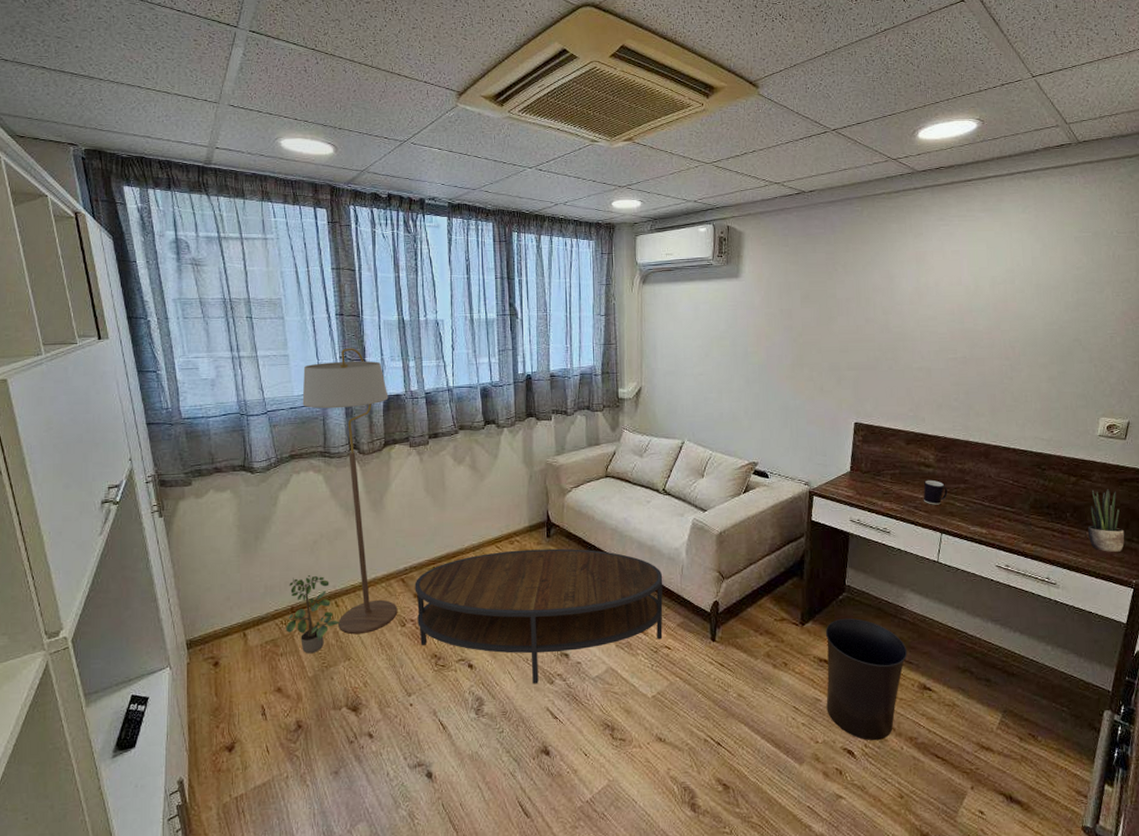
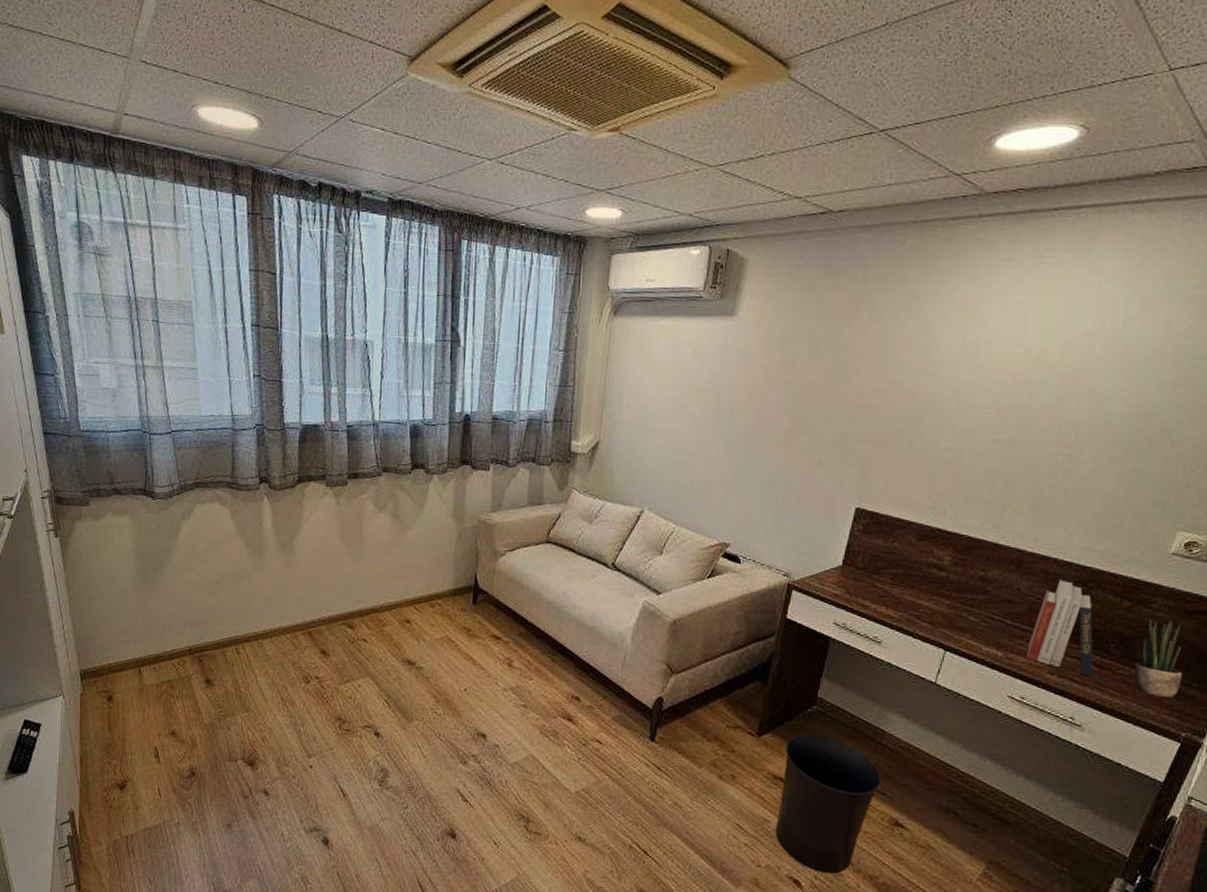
potted plant: present [286,575,341,654] -> none [183,617,241,700]
floor lamp: present [302,348,398,635] -> none [210,365,306,686]
coffee table: present [414,548,663,684] -> none [322,614,602,763]
mug: present [923,479,948,505] -> none [928,585,962,617]
books: none [1004,465,1058,543] -> present [1026,579,1093,677]

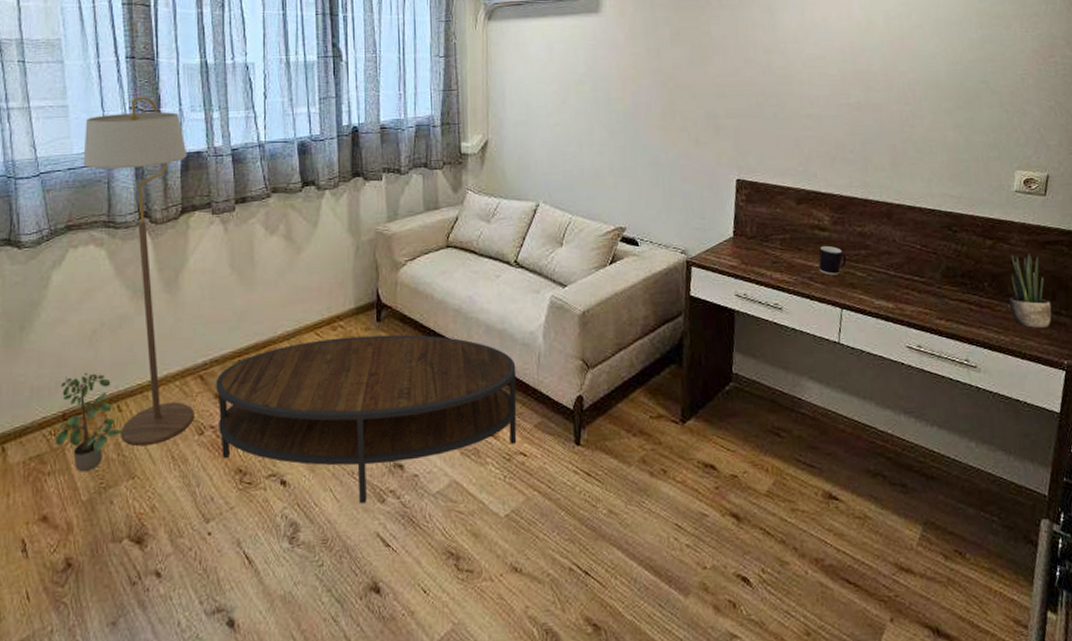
potted plant: none [183,617,241,700] -> present [55,373,124,472]
floor lamp: none [210,365,306,686] -> present [83,96,195,446]
coffee table: none [322,614,602,763] -> present [216,334,517,504]
waste bin: present [775,734,882,873] -> none [710,413,808,564]
mug: none [928,585,962,617] -> present [818,245,847,276]
books: present [1026,579,1093,677] -> none [913,226,976,318]

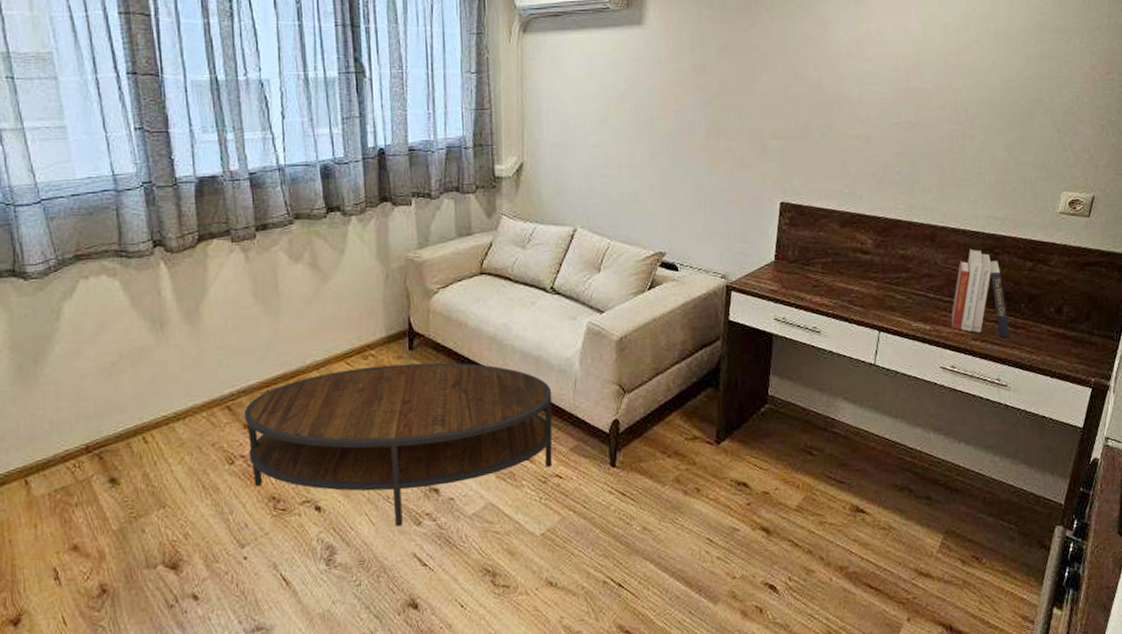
potted plant: present [55,373,124,472] -> none [80,405,151,503]
floor lamp: present [83,96,195,446] -> none [87,116,224,477]
mug: present [818,245,847,276] -> none [859,268,887,299]
books: none [913,226,976,318] -> present [951,248,1010,338]
potted plant: present [1008,254,1052,328] -> none [1043,275,1085,347]

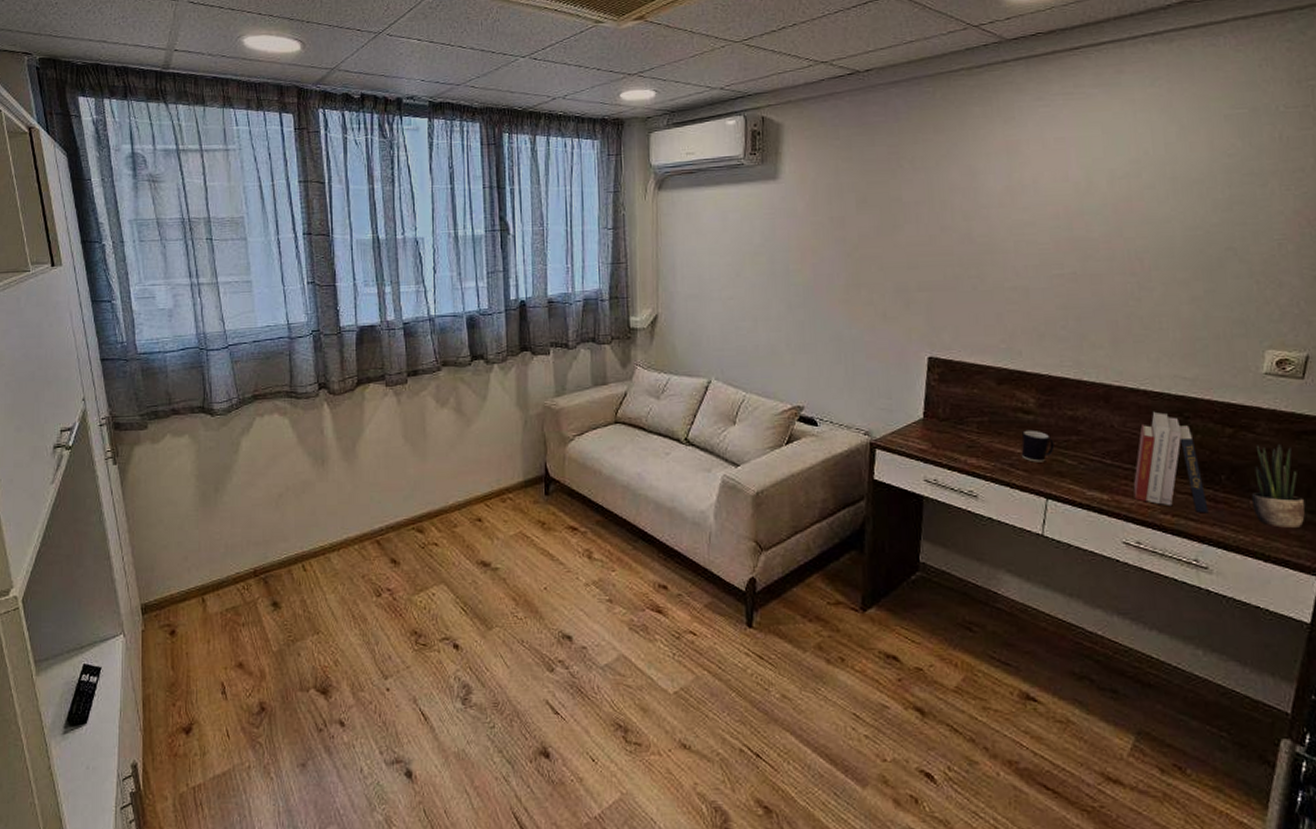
coffee table: present [244,362,553,527] -> none [391,508,686,671]
mug: none [859,268,887,299] -> present [1021,429,1055,462]
potted plant: none [1043,275,1085,347] -> present [1251,444,1306,528]

